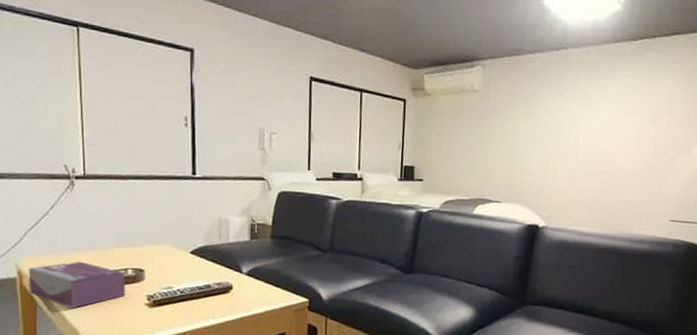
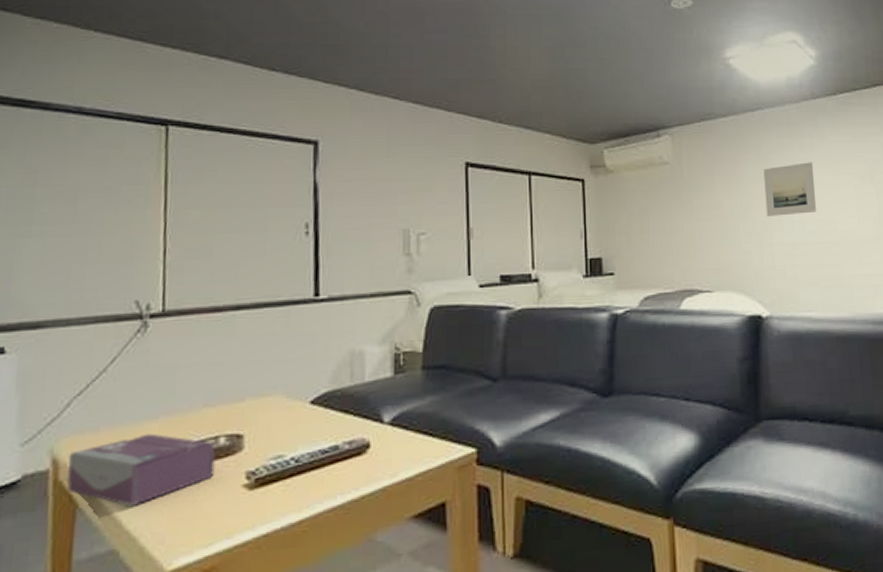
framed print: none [555,100,604,146] -> present [763,162,817,216]

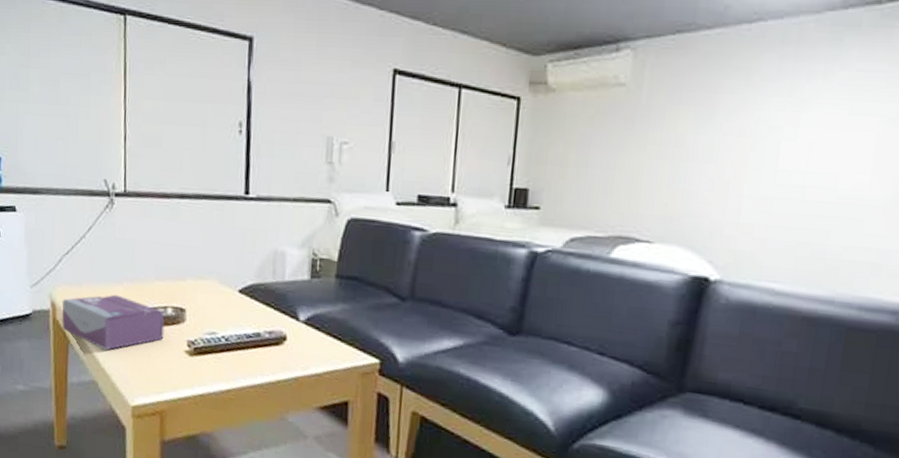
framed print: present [763,162,817,216] -> none [741,95,823,163]

